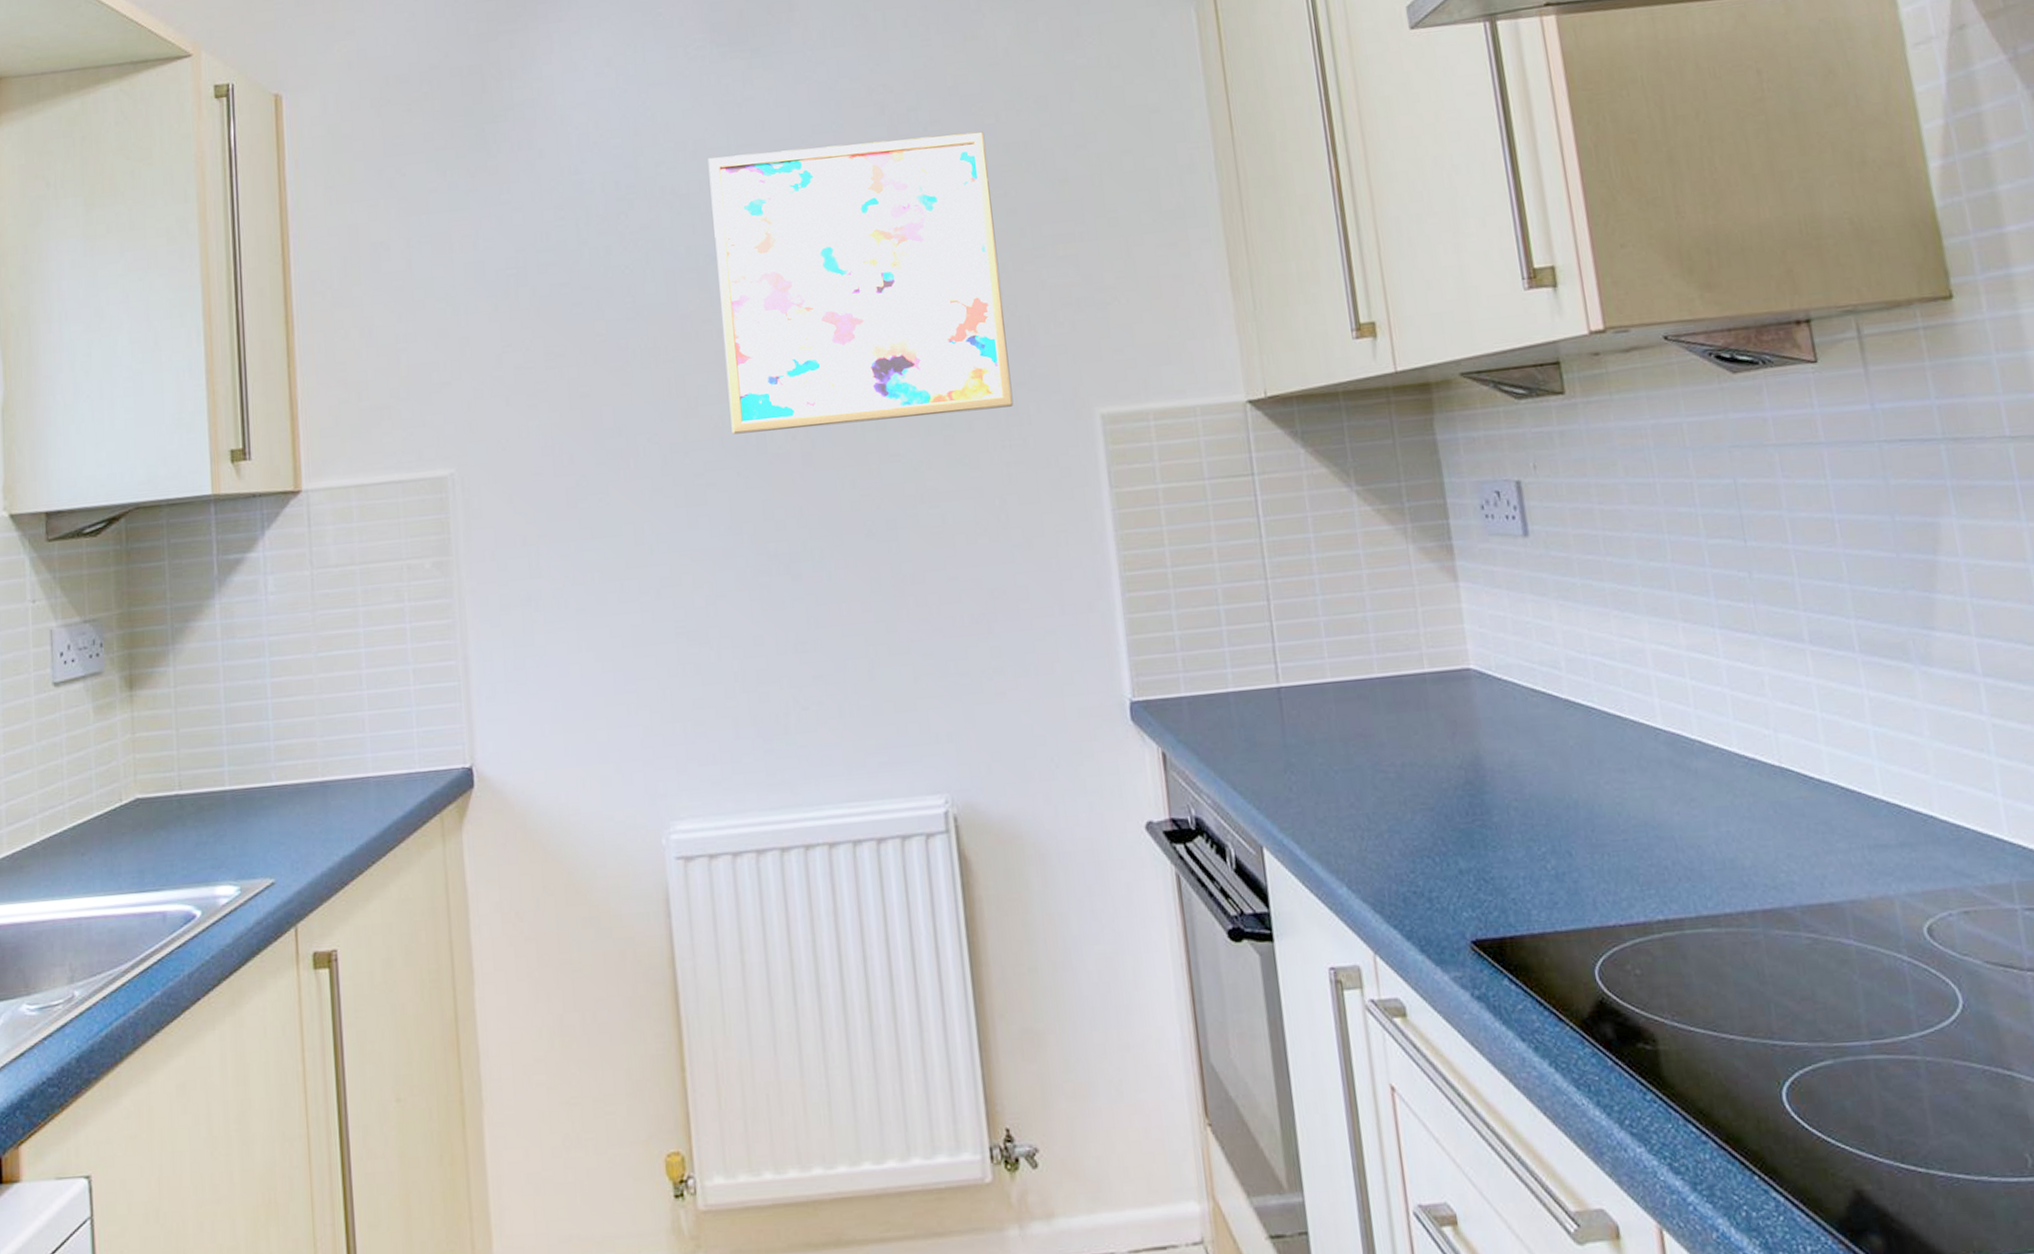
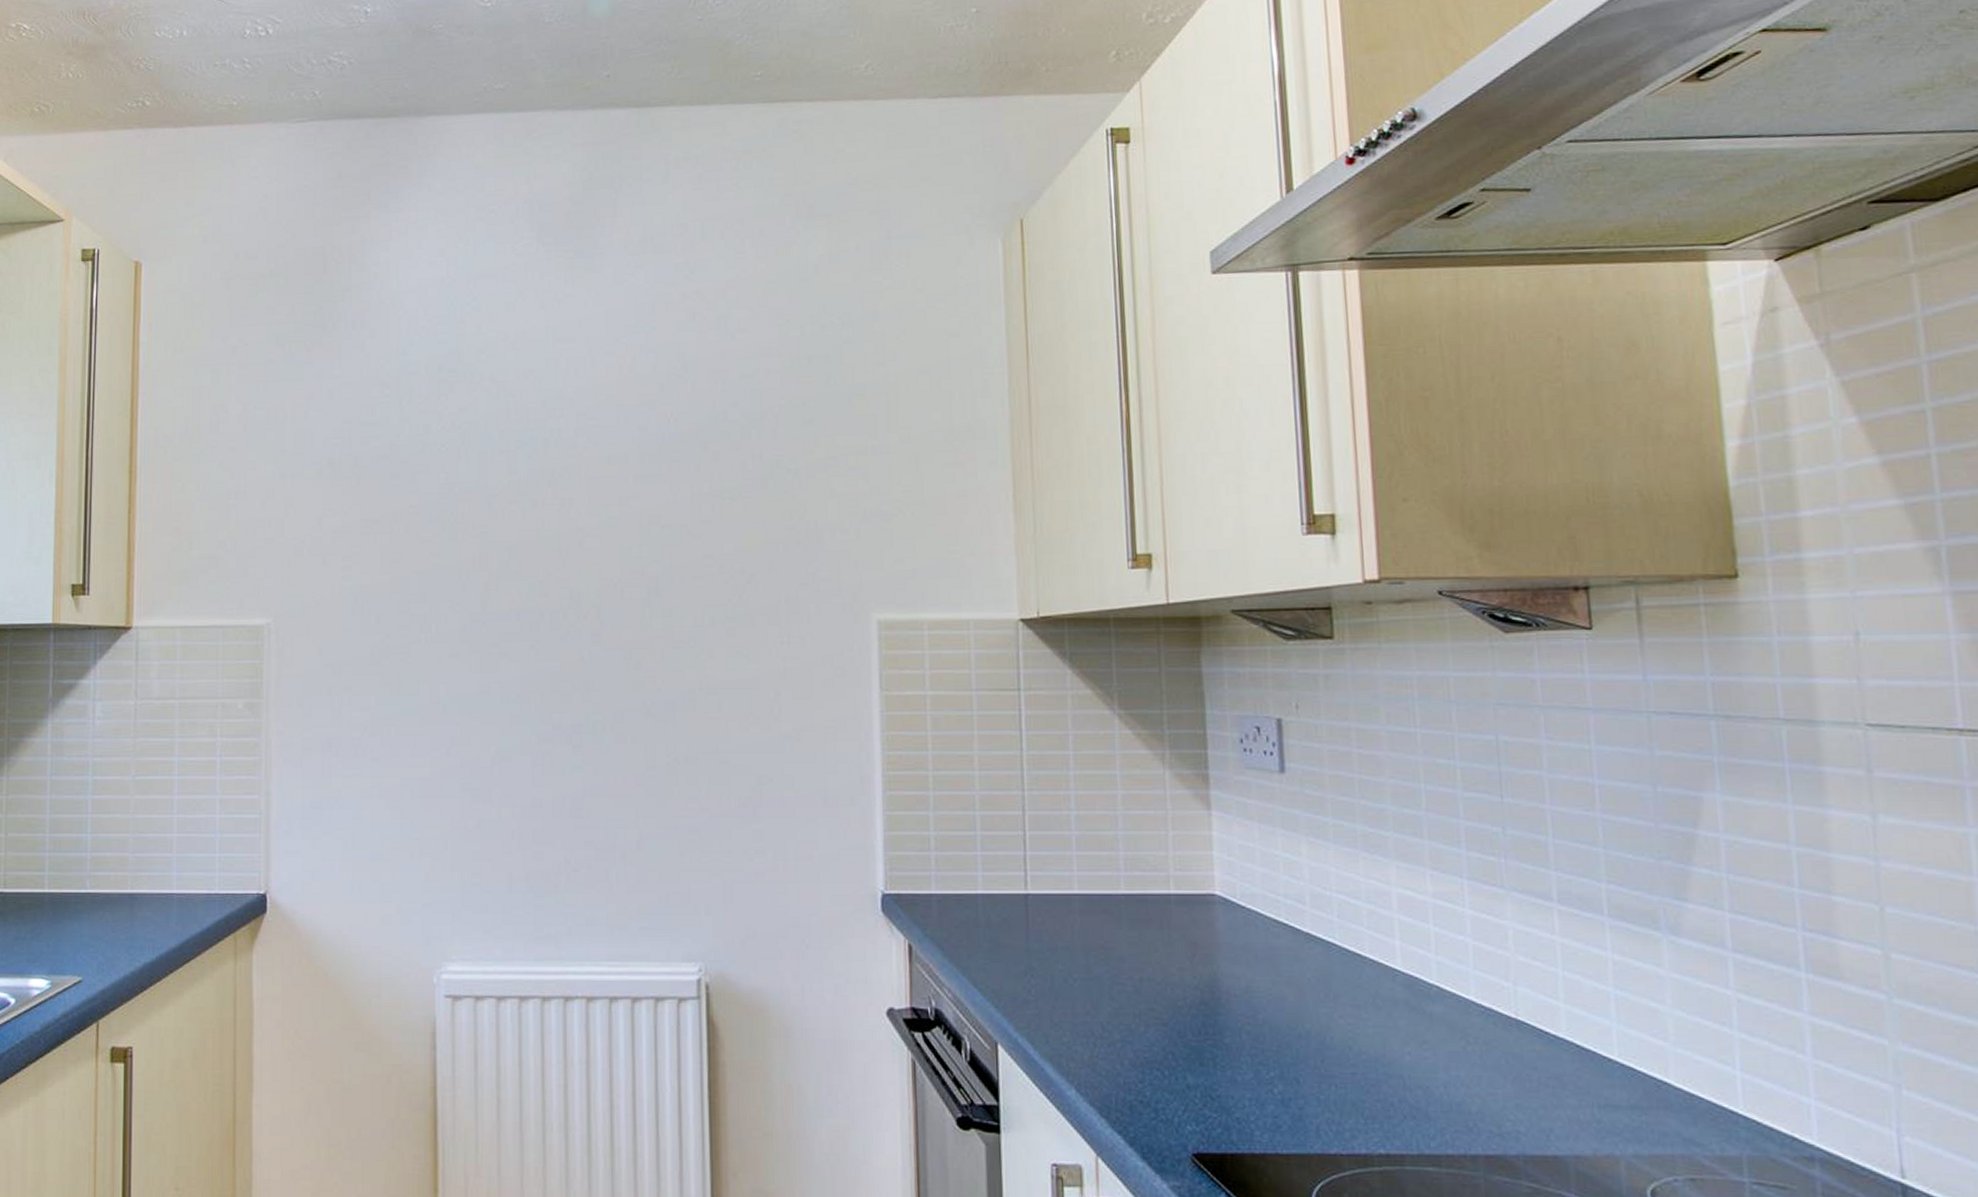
wall art: present [707,131,1014,435] -> none [526,342,795,609]

